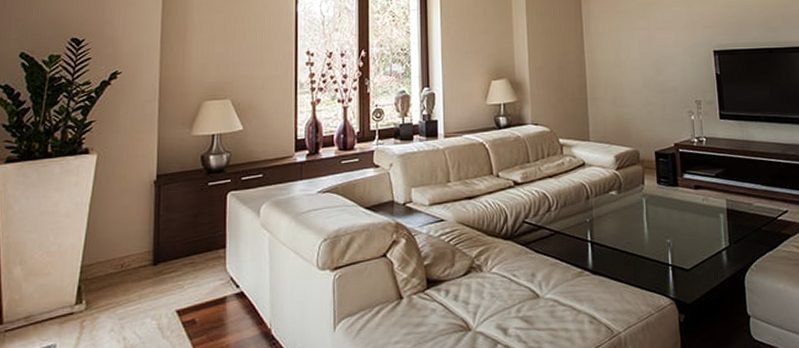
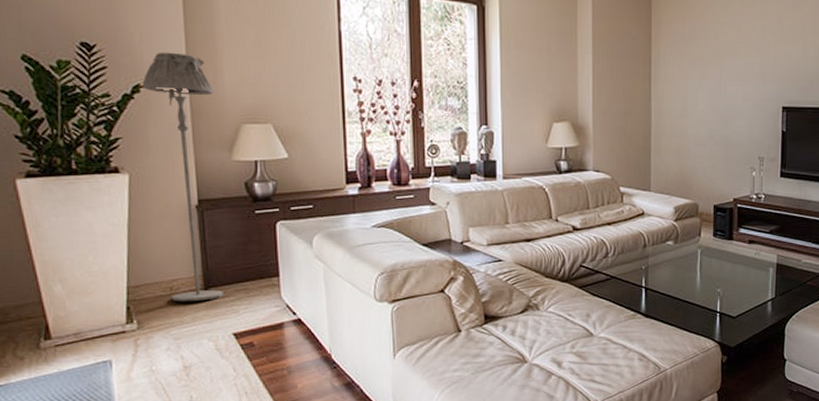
floor lamp: none [119,41,181,279] -> present [142,51,223,302]

